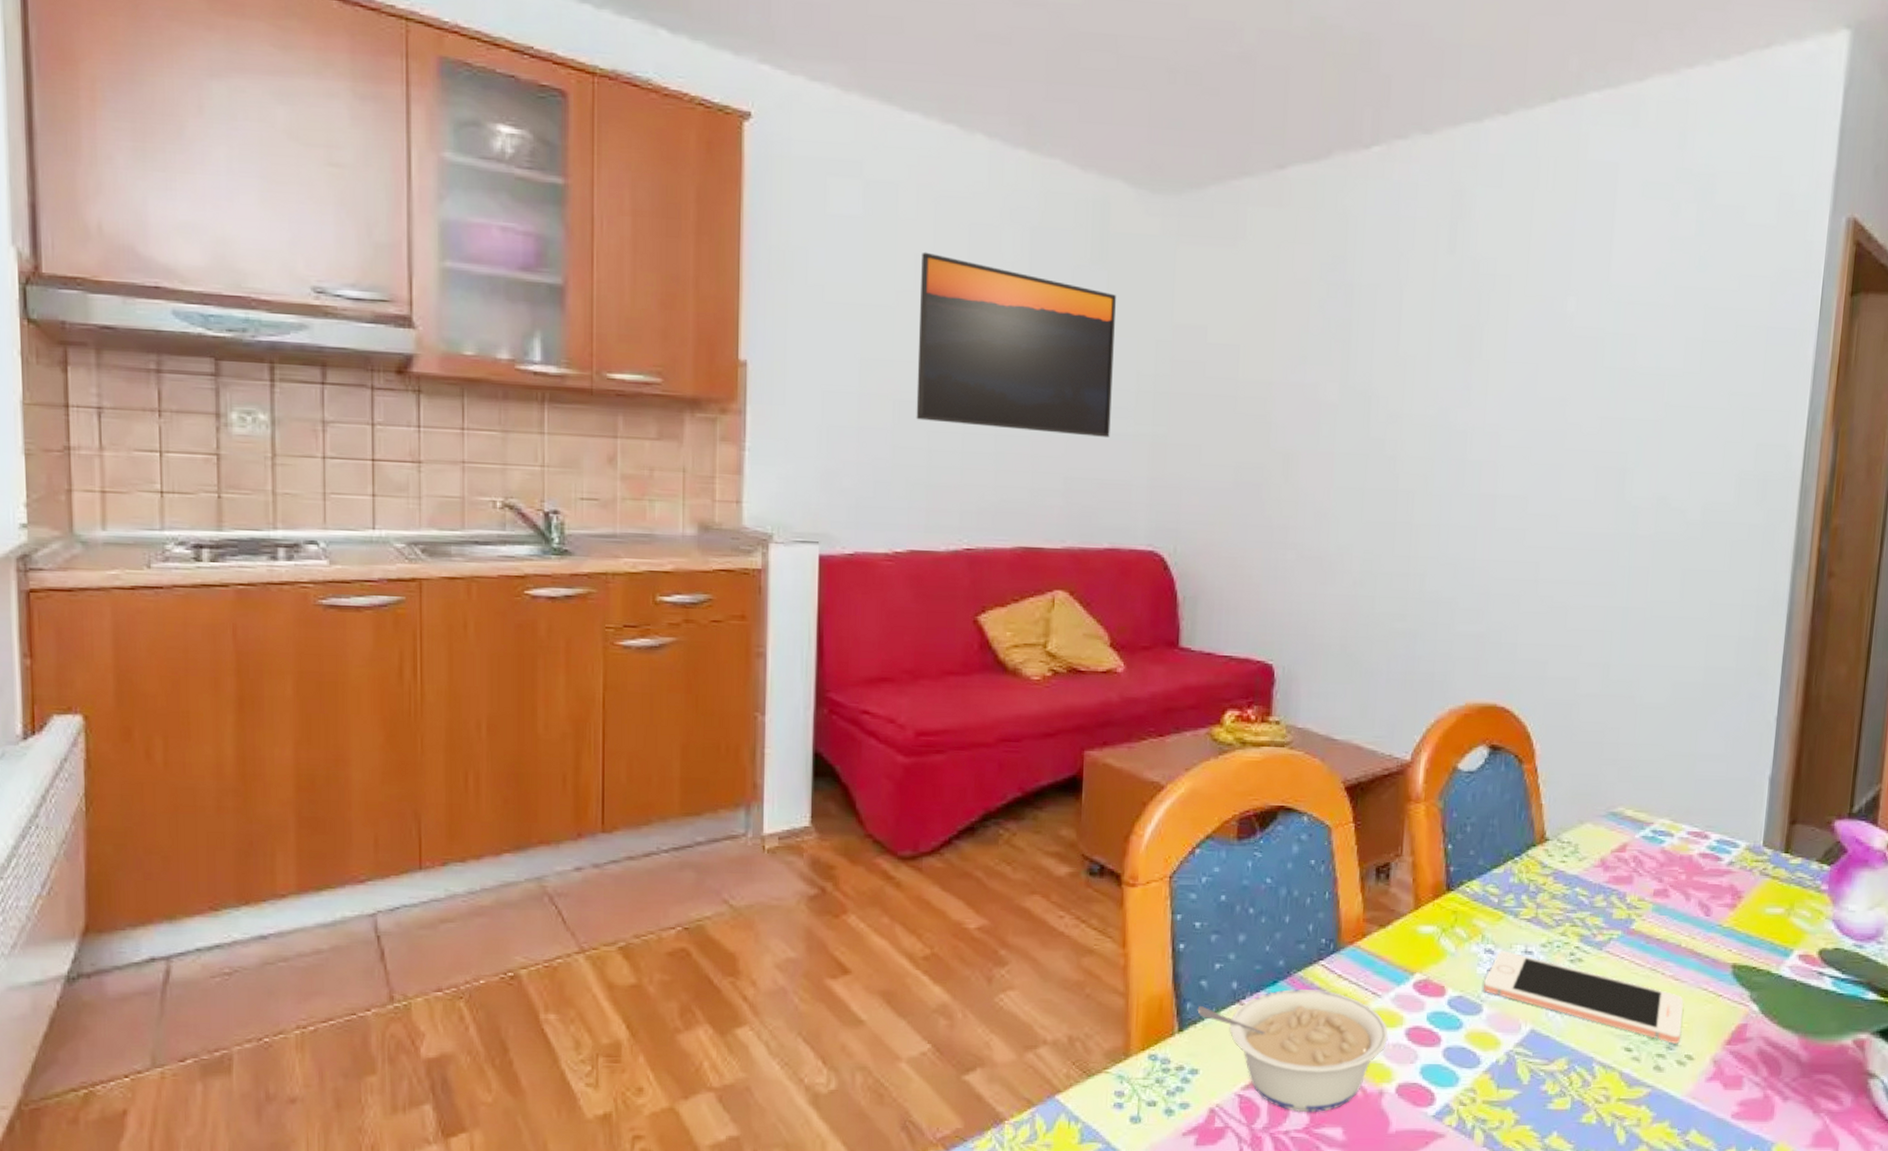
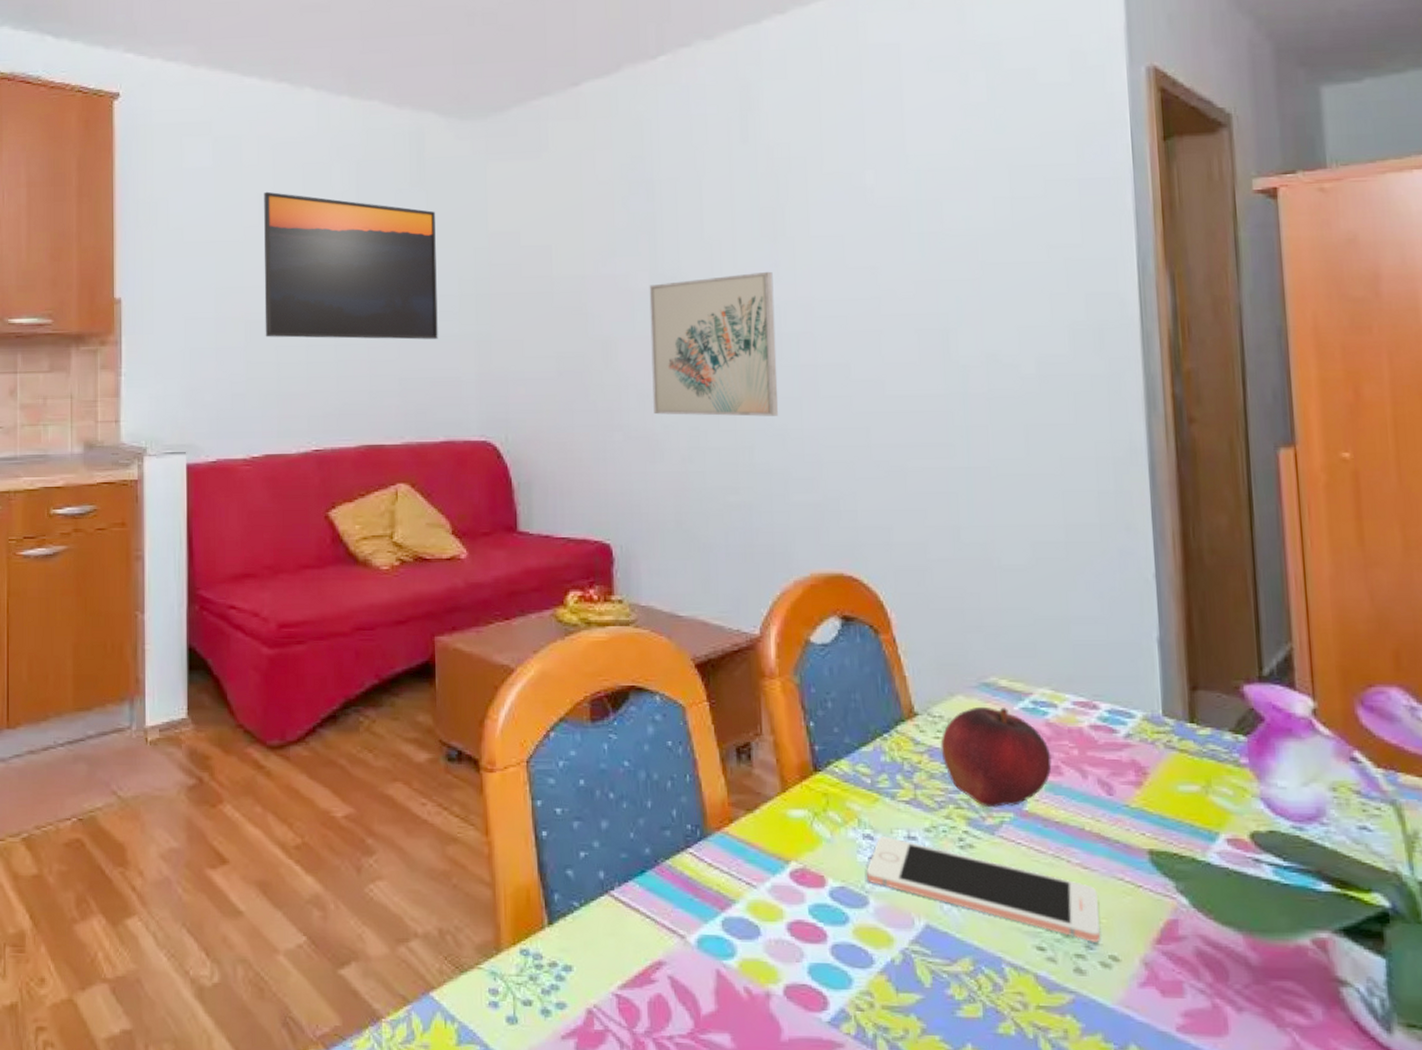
legume: present [1197,989,1388,1113] -> none [565,879,769,1016]
wall art: none [1329,394,1464,545] -> present [649,271,779,417]
fruit: none [1565,834,1662,926] -> present [941,706,1052,808]

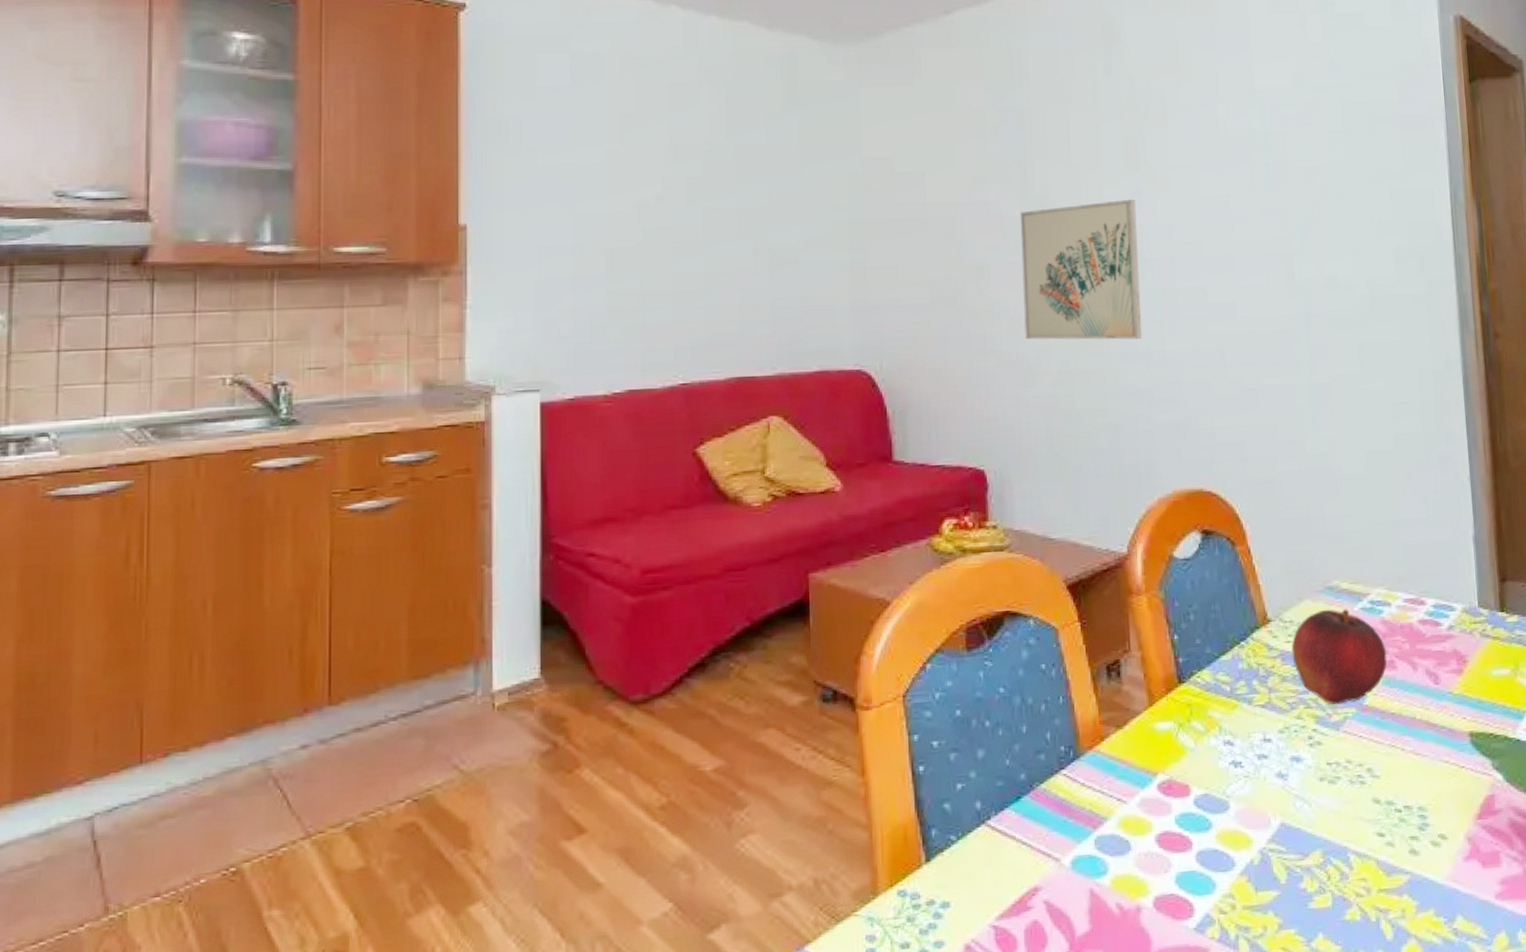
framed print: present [264,191,438,340] -> none [627,112,811,267]
cell phone: present [867,836,1100,942] -> none [1228,741,1431,824]

